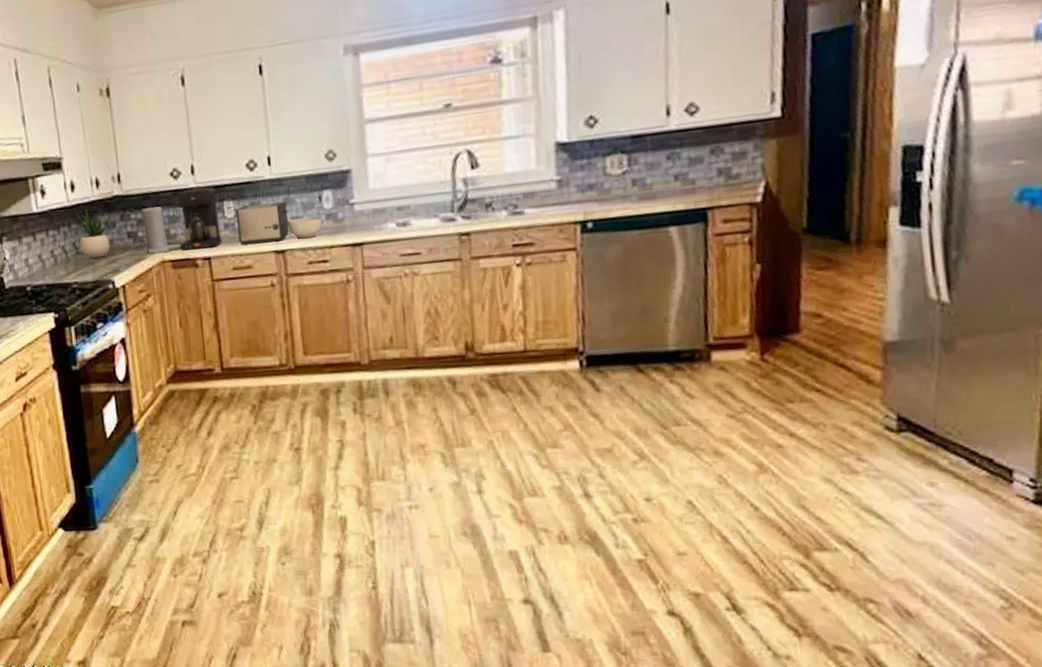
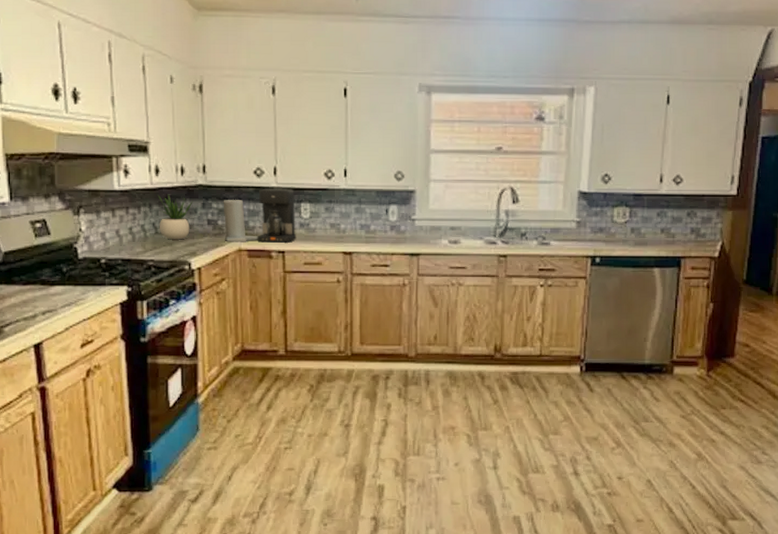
toaster: present [235,201,290,245] -> none [311,209,358,244]
bowl: present [287,216,323,239] -> none [357,226,387,244]

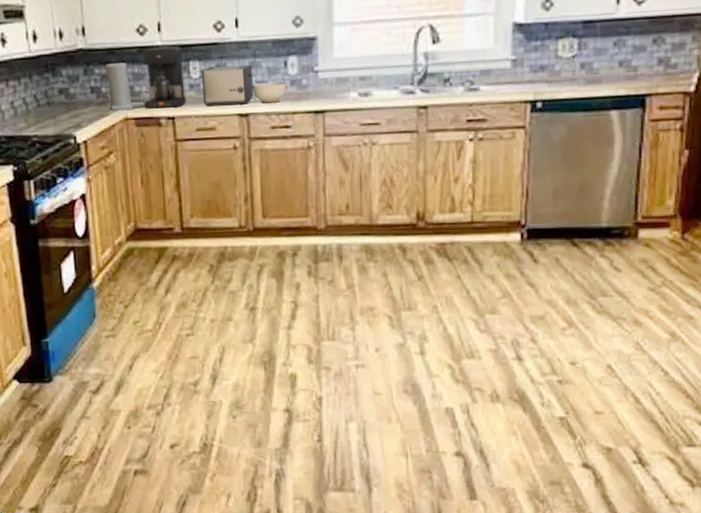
potted plant: present [157,194,193,240] -> none [37,62,74,112]
toaster: none [311,209,358,244] -> present [201,64,254,107]
bowl: none [357,226,387,244] -> present [252,81,287,103]

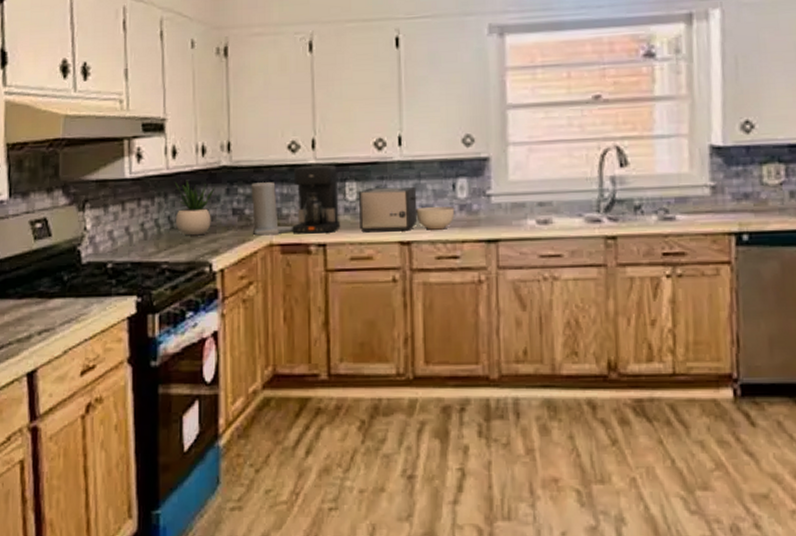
potted plant: none [37,62,74,112] -> present [174,180,215,236]

